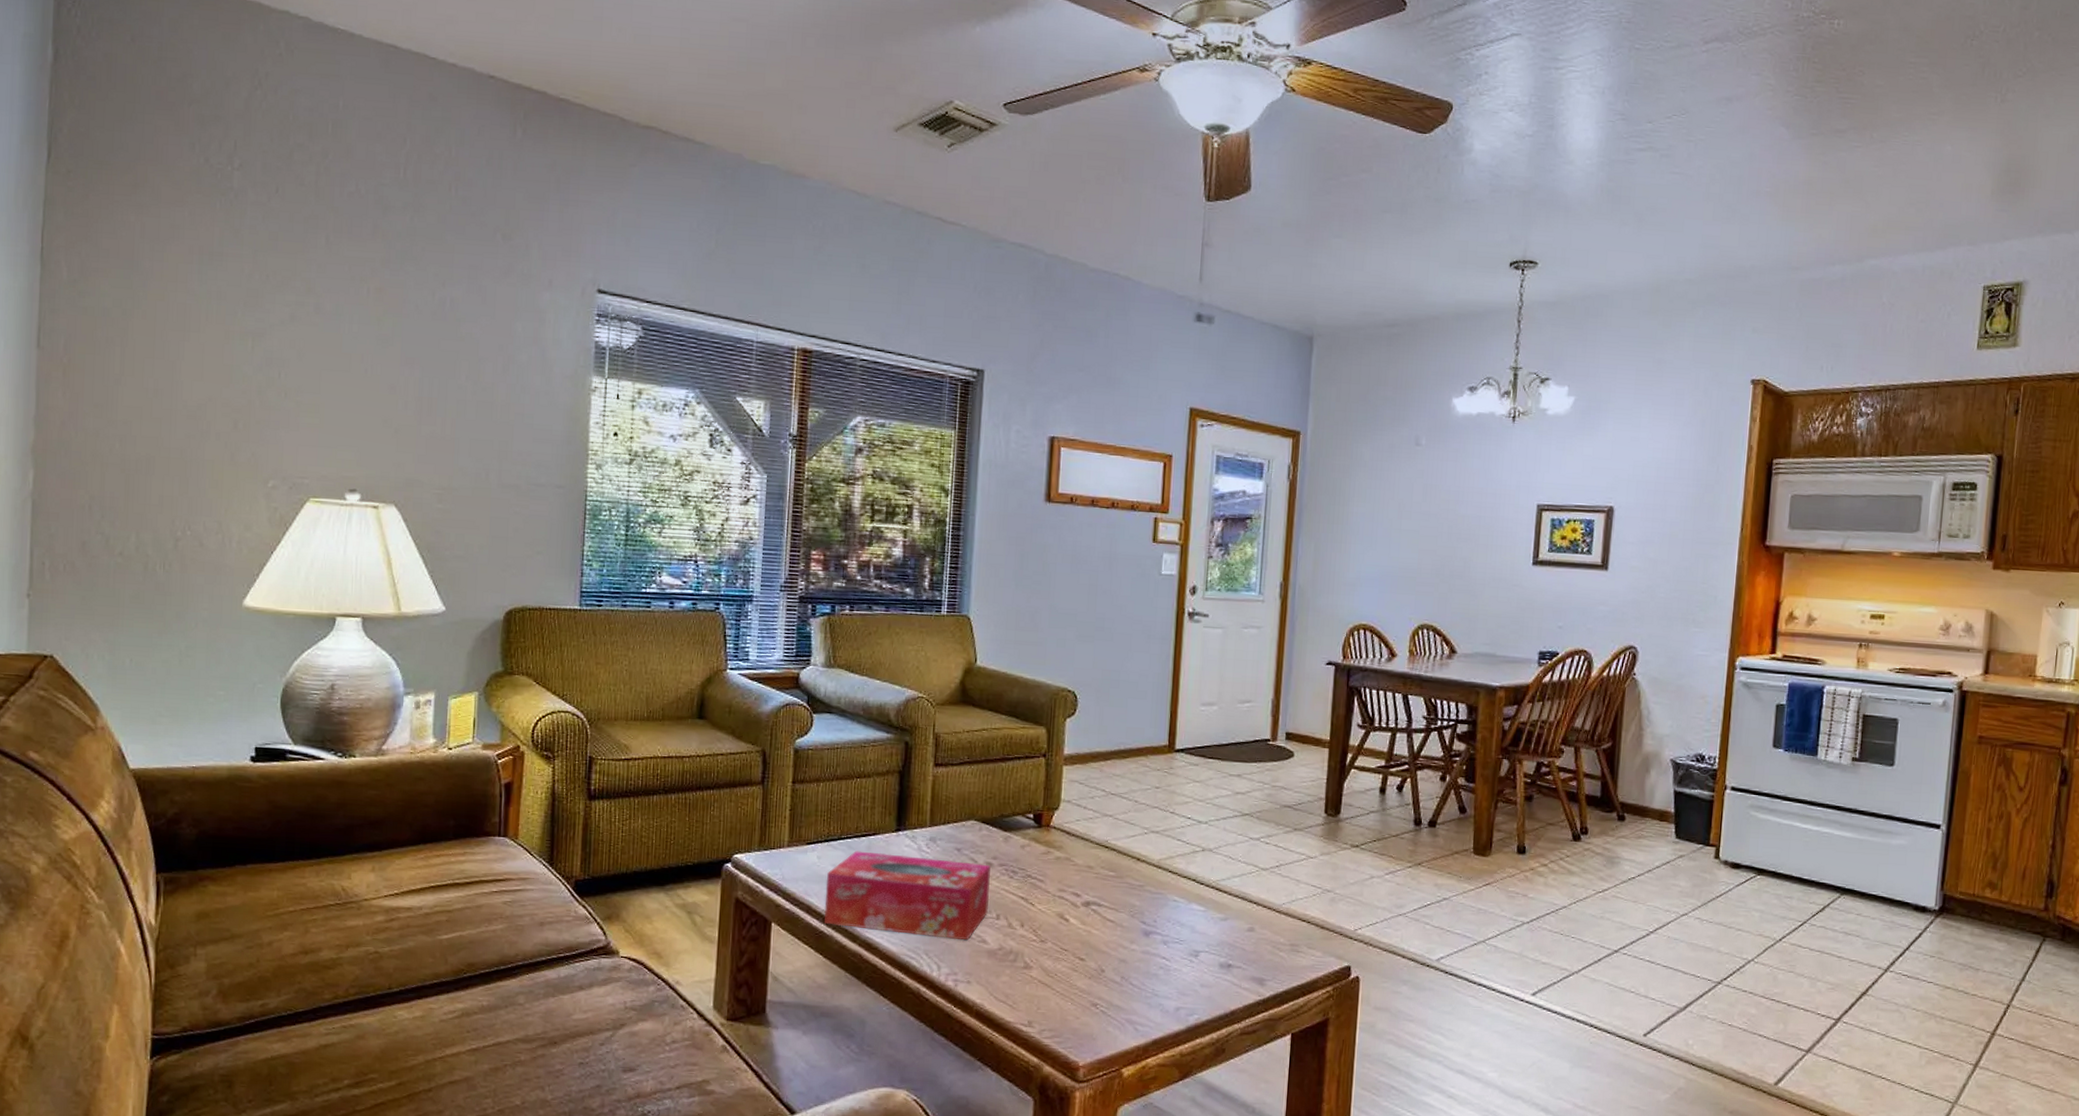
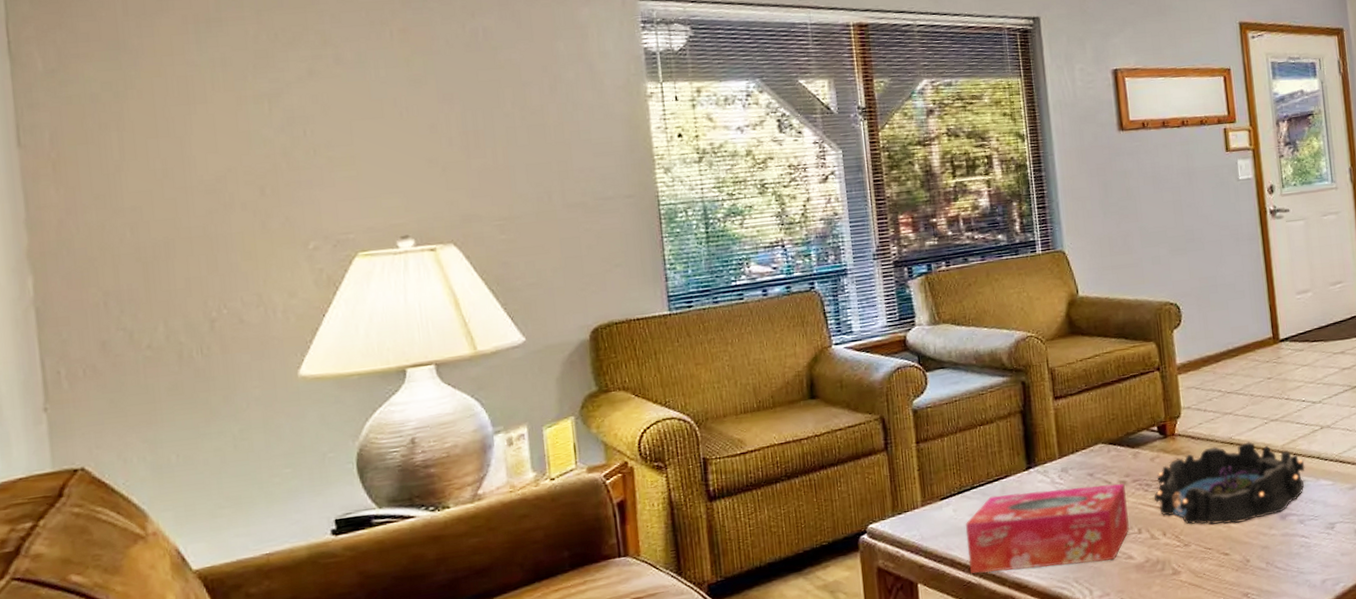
decorative bowl: none [1017,846,1179,931] -> present [1153,441,1305,525]

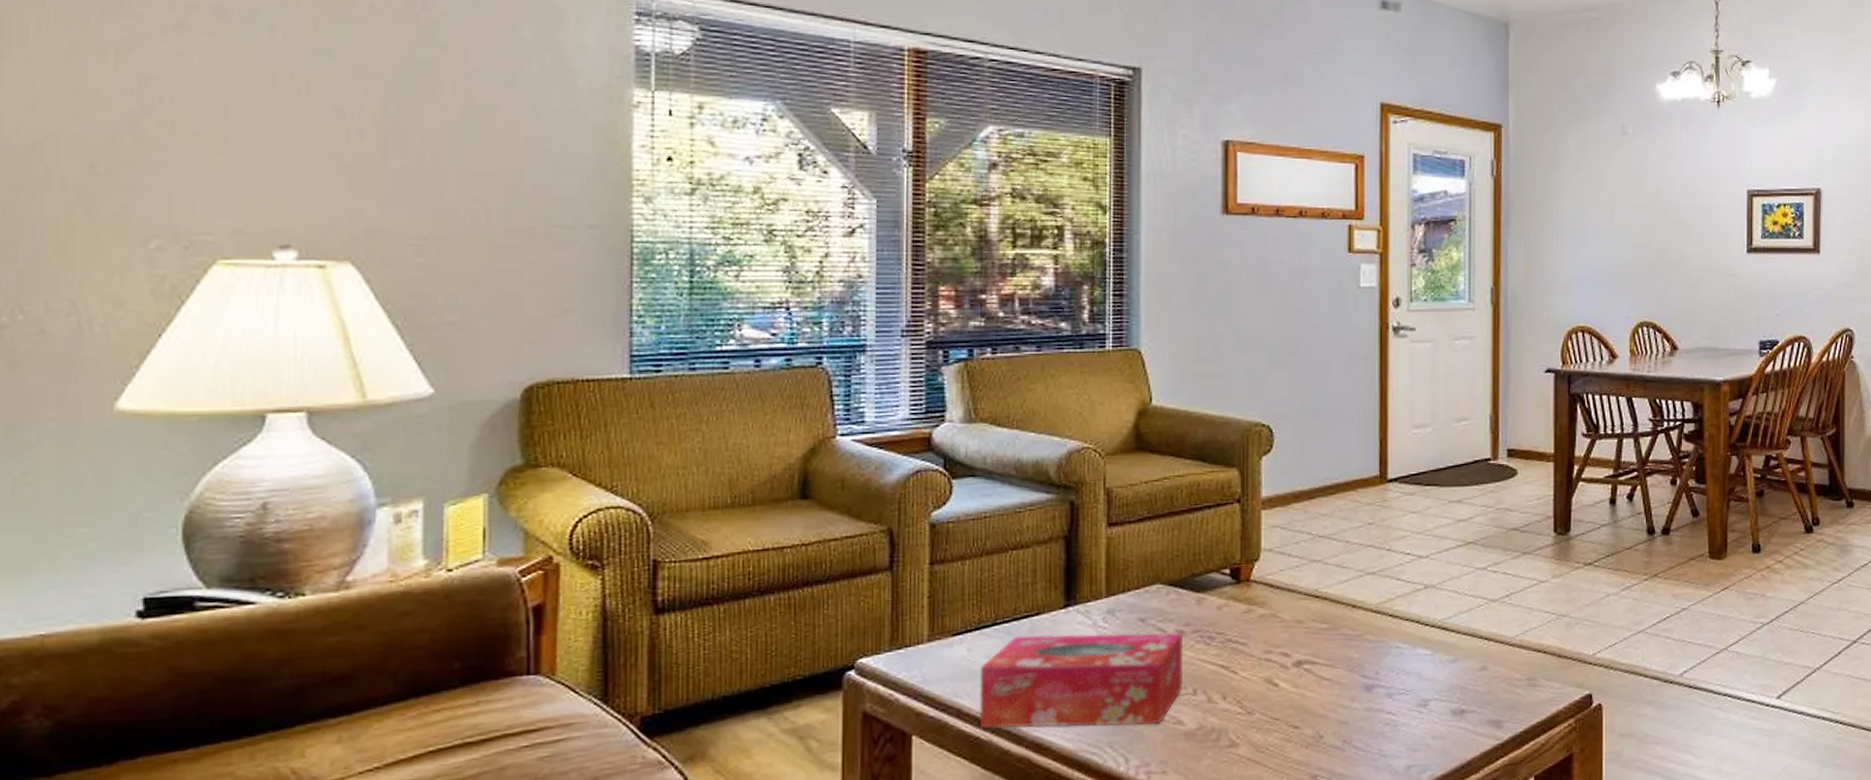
decorative bowl: present [1153,441,1305,525] -> none [1216,596,1401,692]

